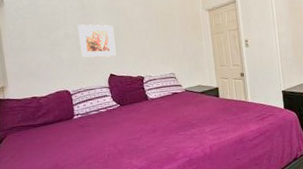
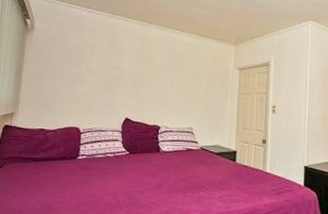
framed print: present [77,24,117,58] -> none [100,62,139,100]

